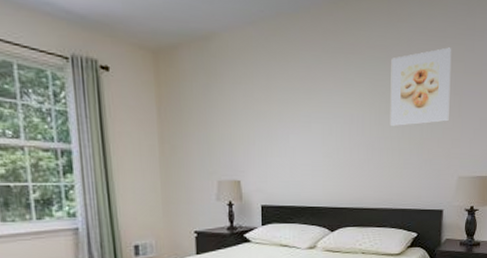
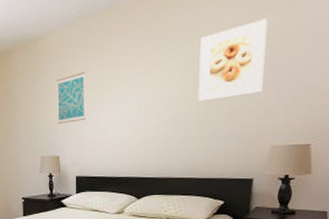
wall art: none [236,81,272,143] -> present [57,71,87,125]

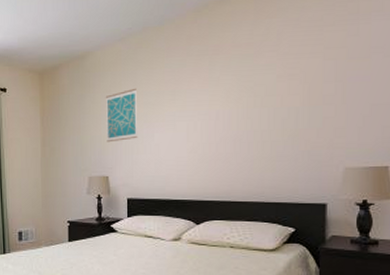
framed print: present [198,19,268,102] -> none [259,35,331,120]

